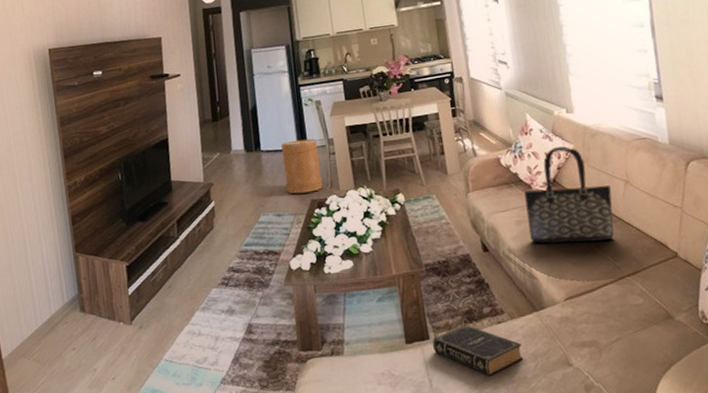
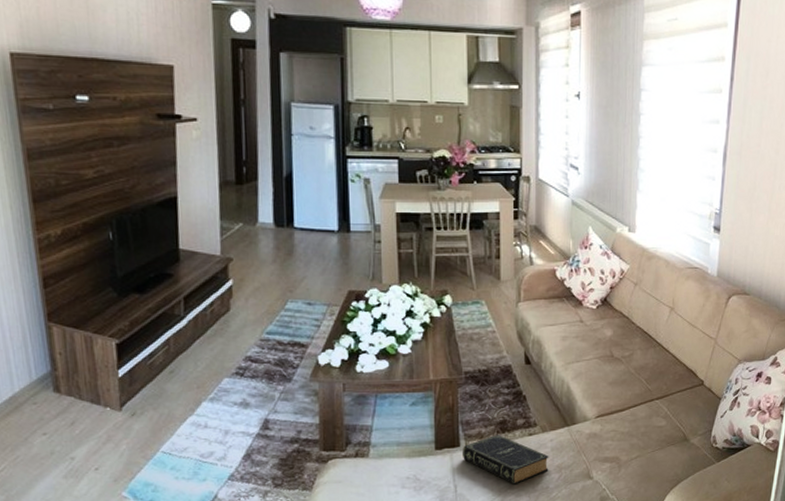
basket: present [281,139,323,194] -> none [318,220,363,282]
tote bag: present [524,146,615,244] -> none [573,266,656,364]

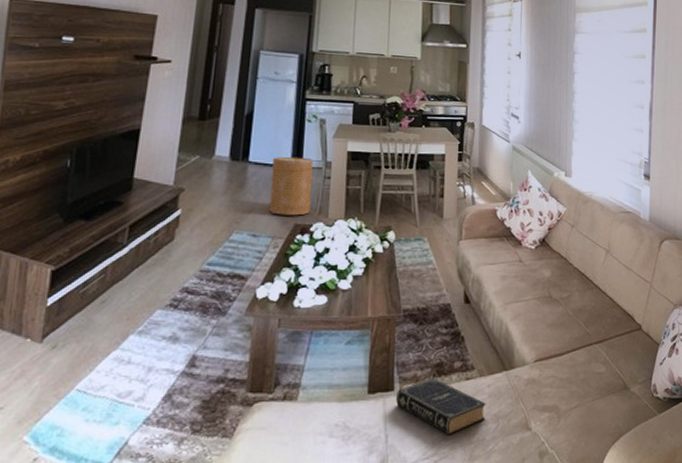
basket: none [318,220,363,282] -> present [269,156,314,216]

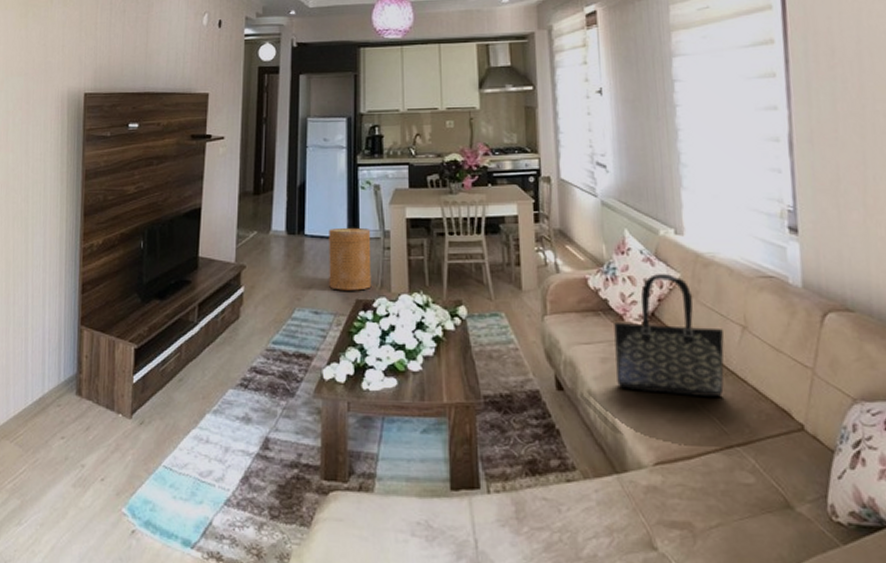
book: present [396,377,486,435] -> none [484,476,595,547]
tote bag: none [512,208,593,305] -> present [614,274,724,397]

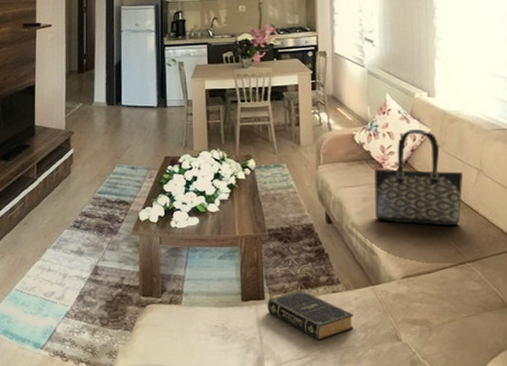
basket: present [328,227,372,291] -> none [141,98,178,150]
book: none [484,476,595,547] -> present [267,289,354,340]

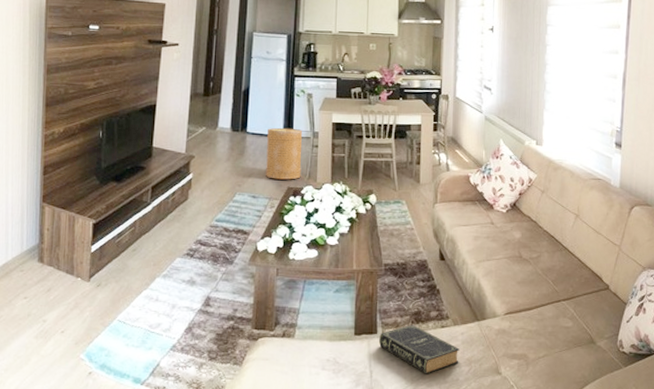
basket: none [141,98,178,150] -> present [266,127,303,180]
tote bag: present [374,129,463,225] -> none [484,174,562,265]

